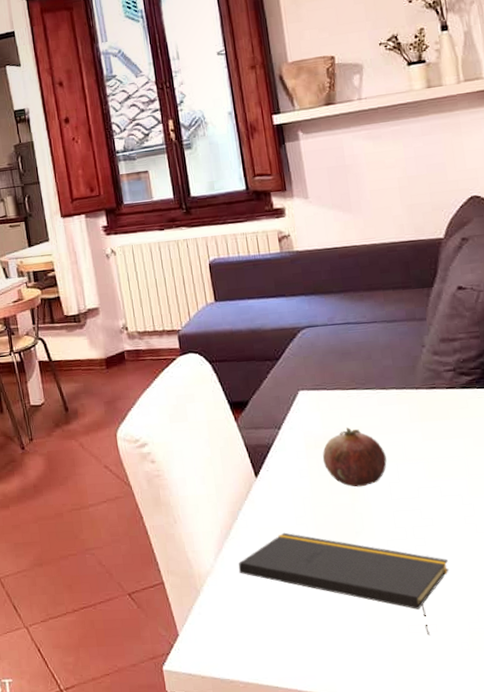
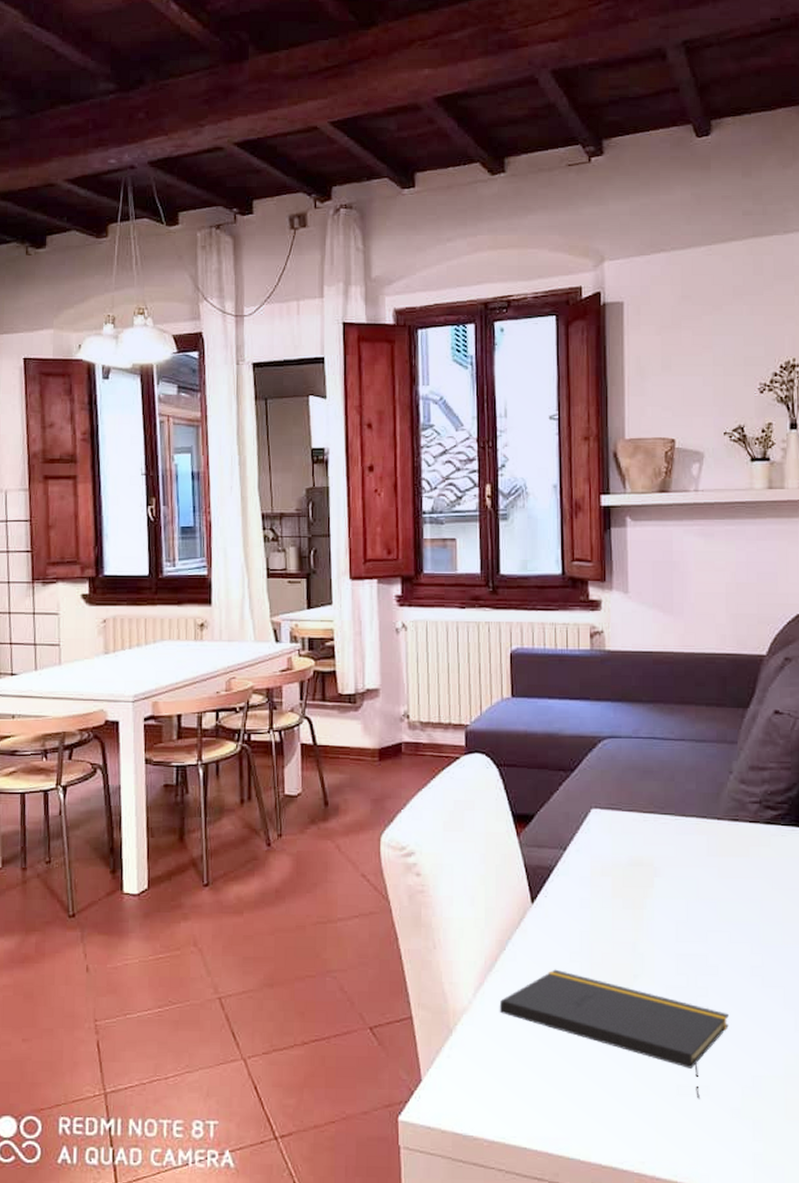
fruit: present [322,428,387,488] -> none [608,856,677,925]

